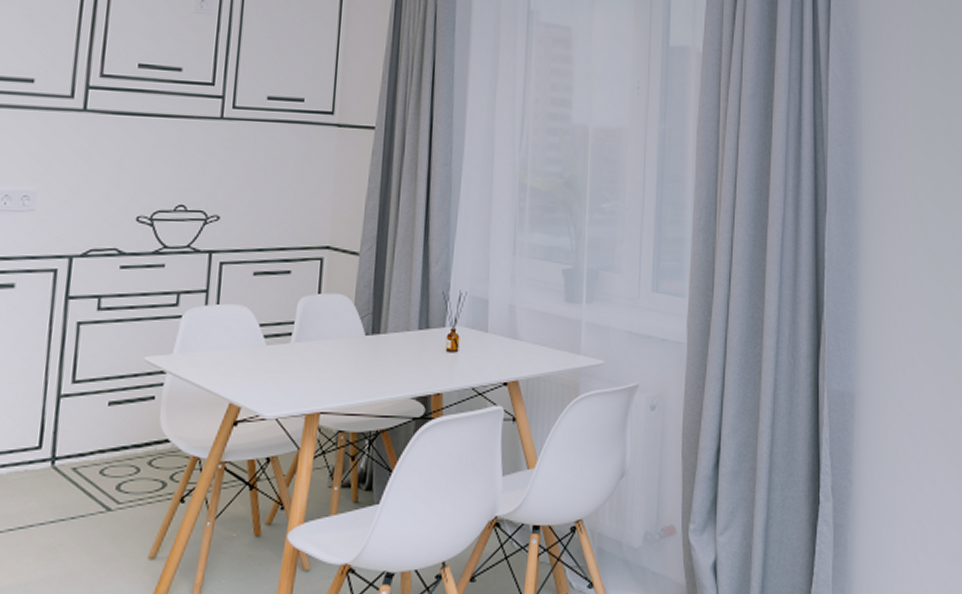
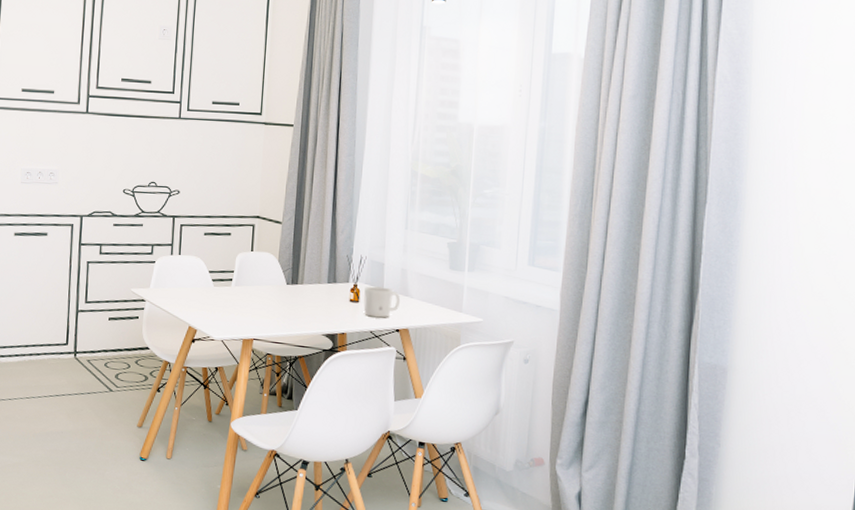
mug: none [463,329,509,369] -> present [363,286,401,318]

